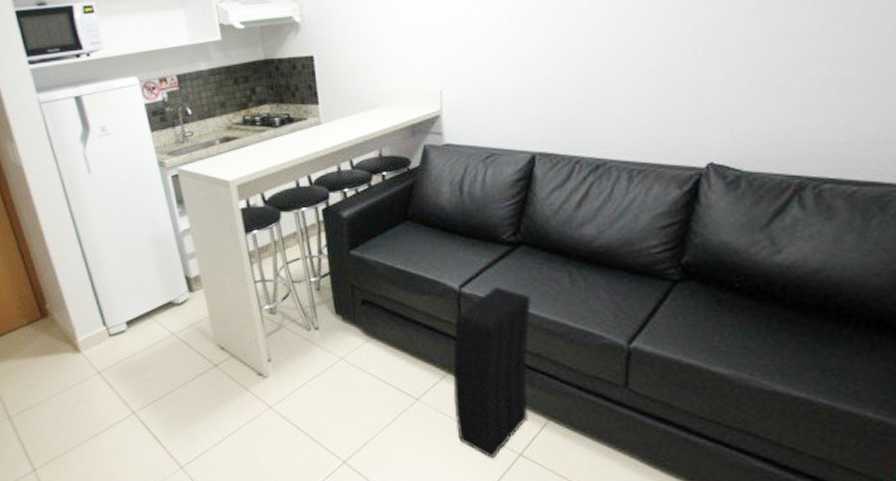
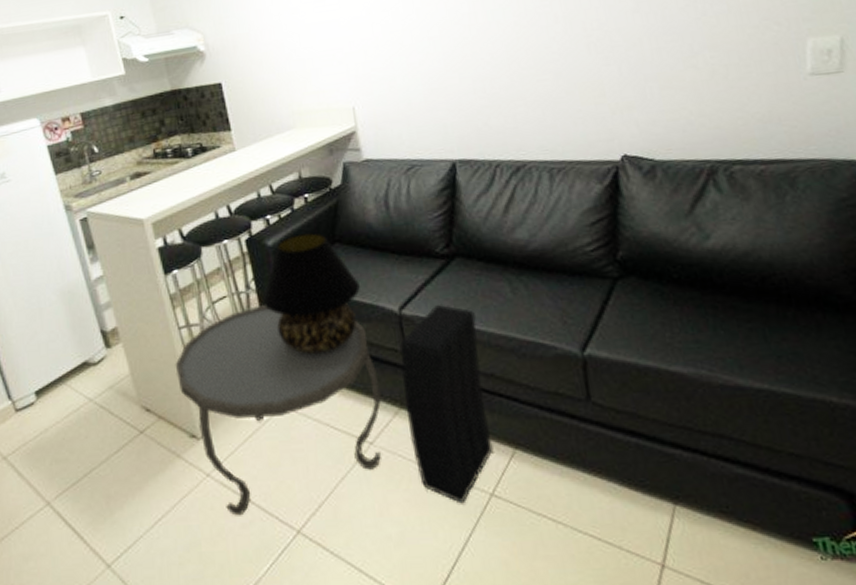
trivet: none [249,270,432,443] -> present [175,305,382,516]
table lamp: none [333,209,425,318] -> present [262,232,360,354]

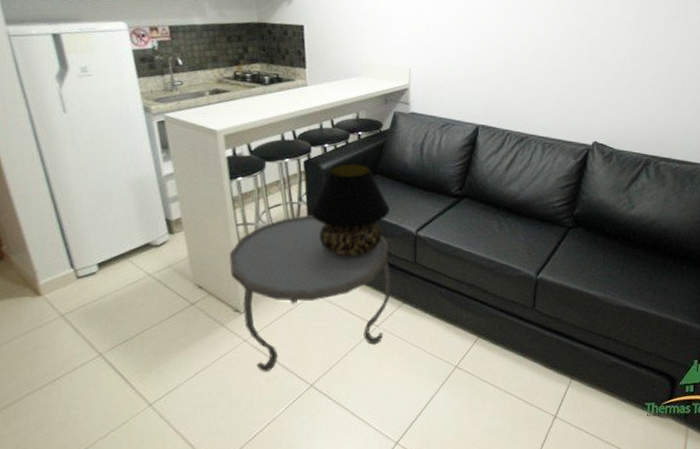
speaker: present [399,303,494,504] -> none [406,230,470,372]

